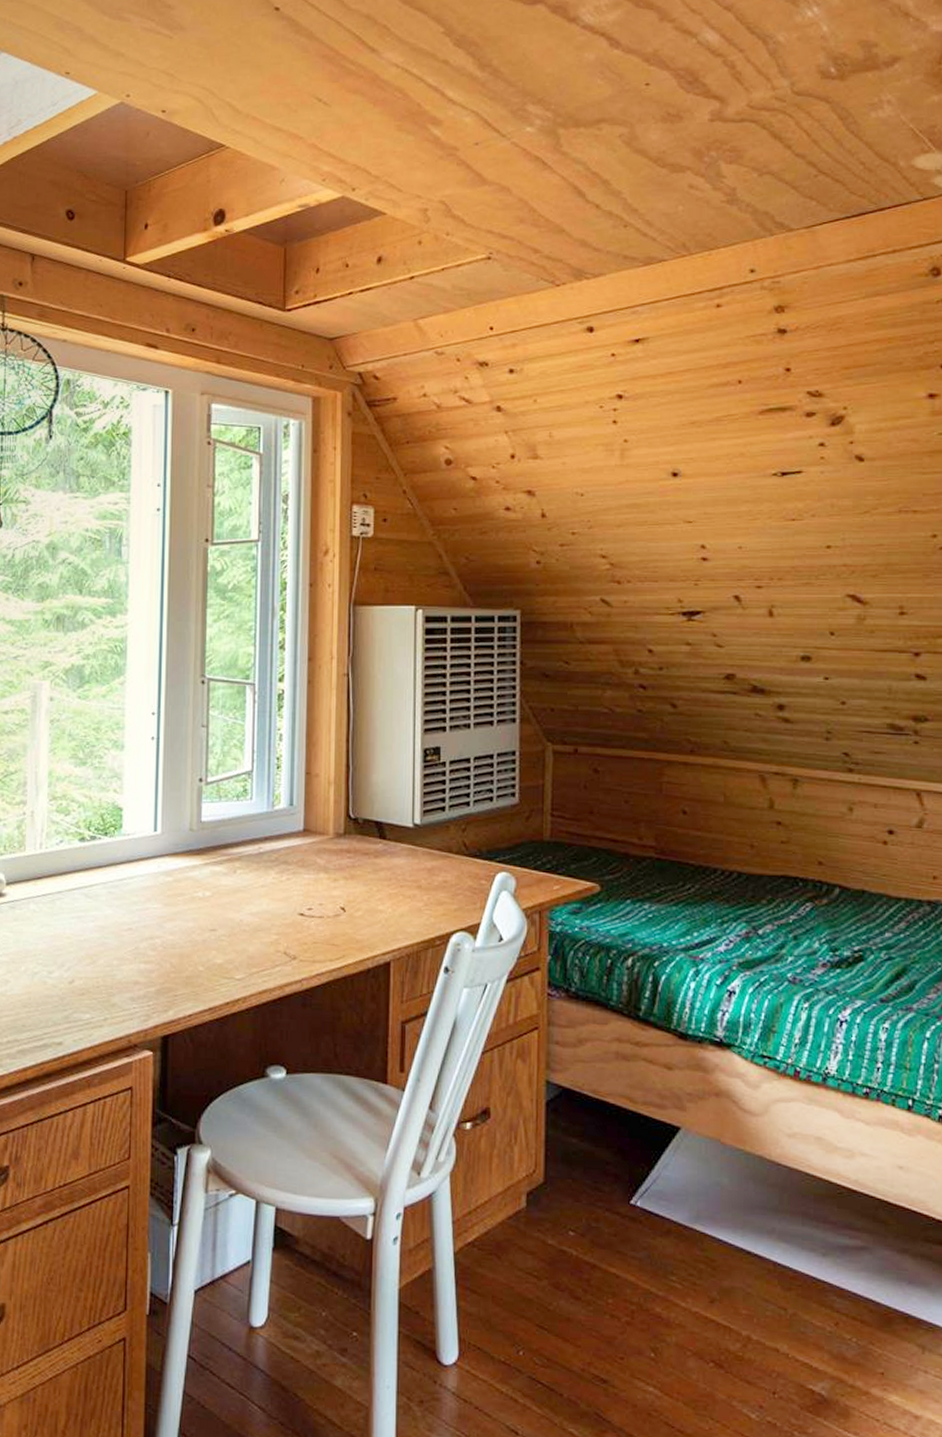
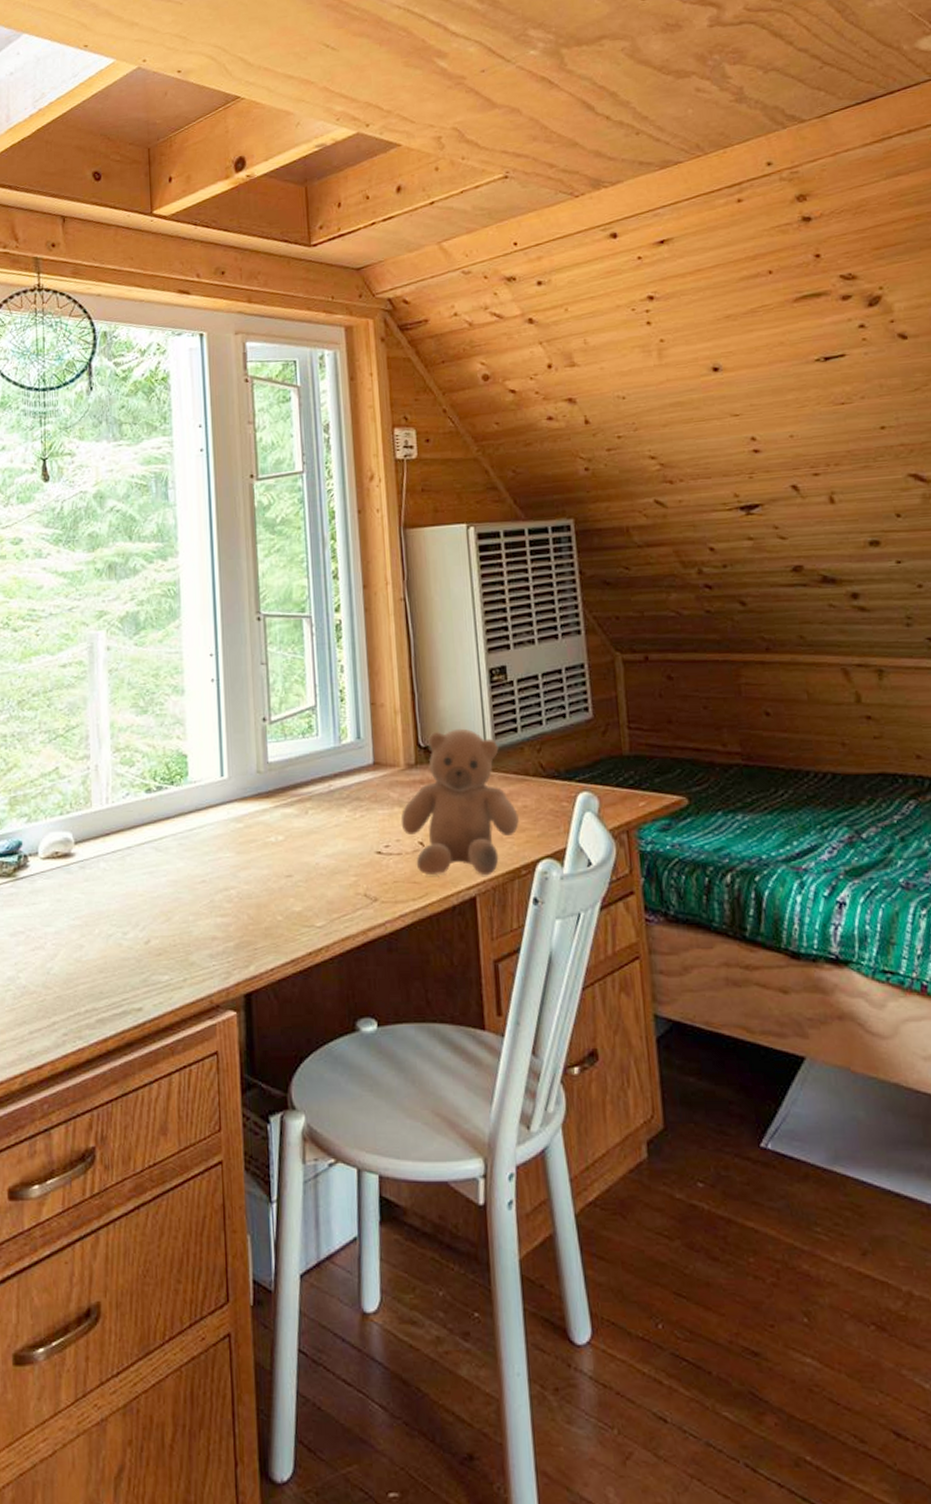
teddy bear: none [325,803,438,943] -> present [400,728,519,876]

